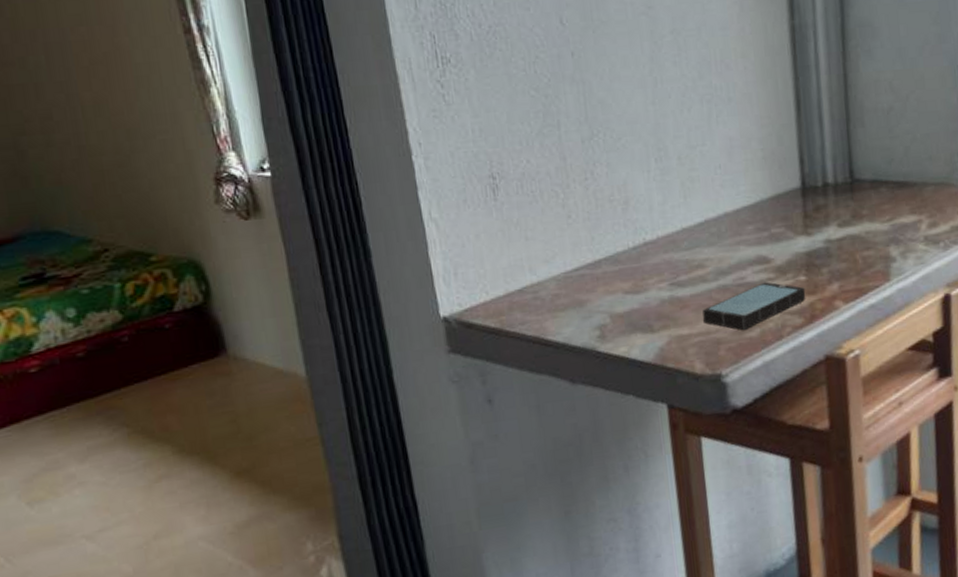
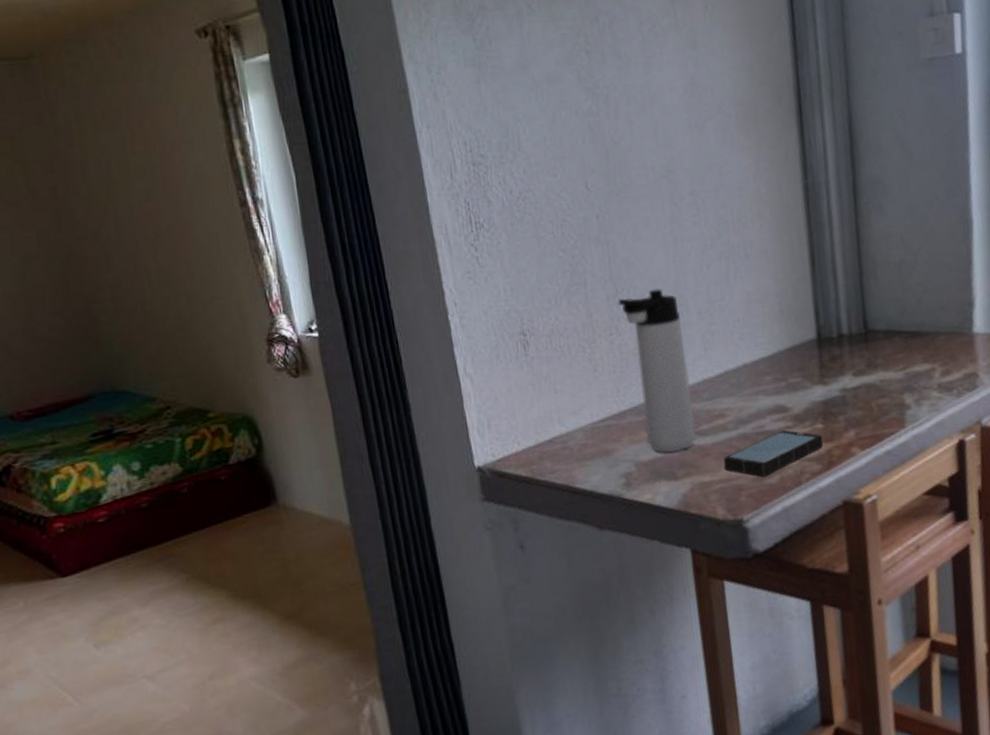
thermos bottle: none [593,132,674,304] -> present [617,288,696,453]

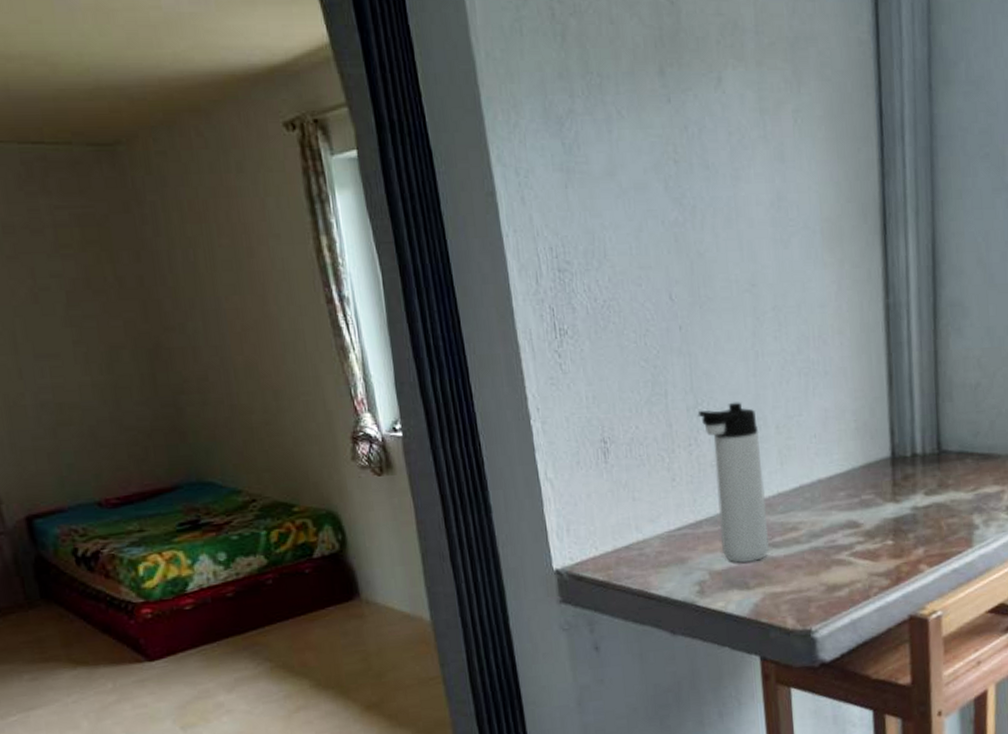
smartphone: present [723,429,824,477] -> none [795,545,893,589]

